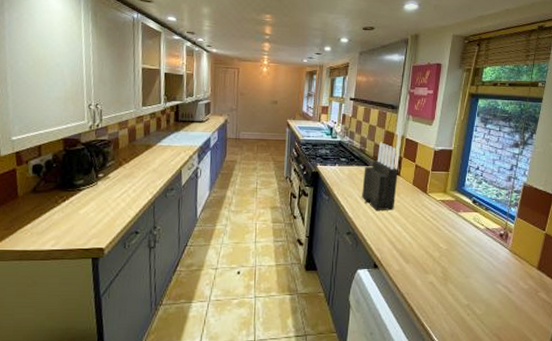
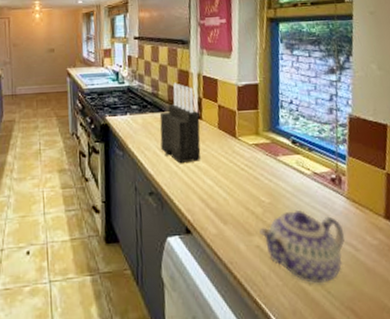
teapot: none [435,256,503,315] -> present [260,209,345,284]

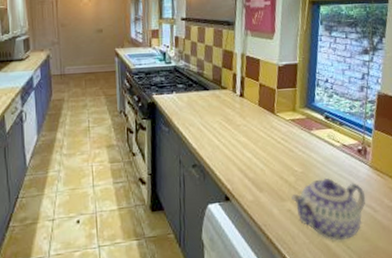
knife block: present [159,83,201,164] -> none [204,63,242,139]

